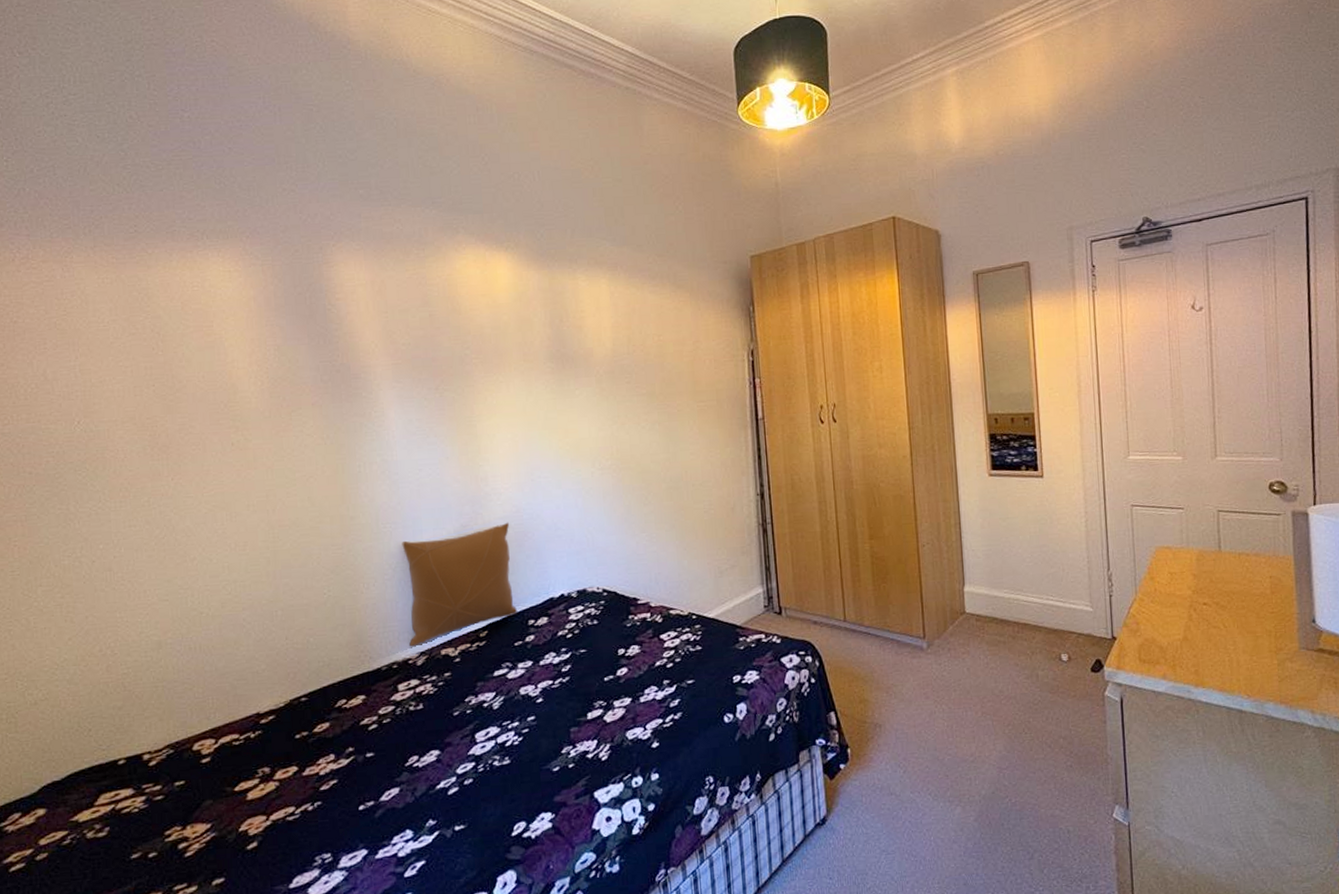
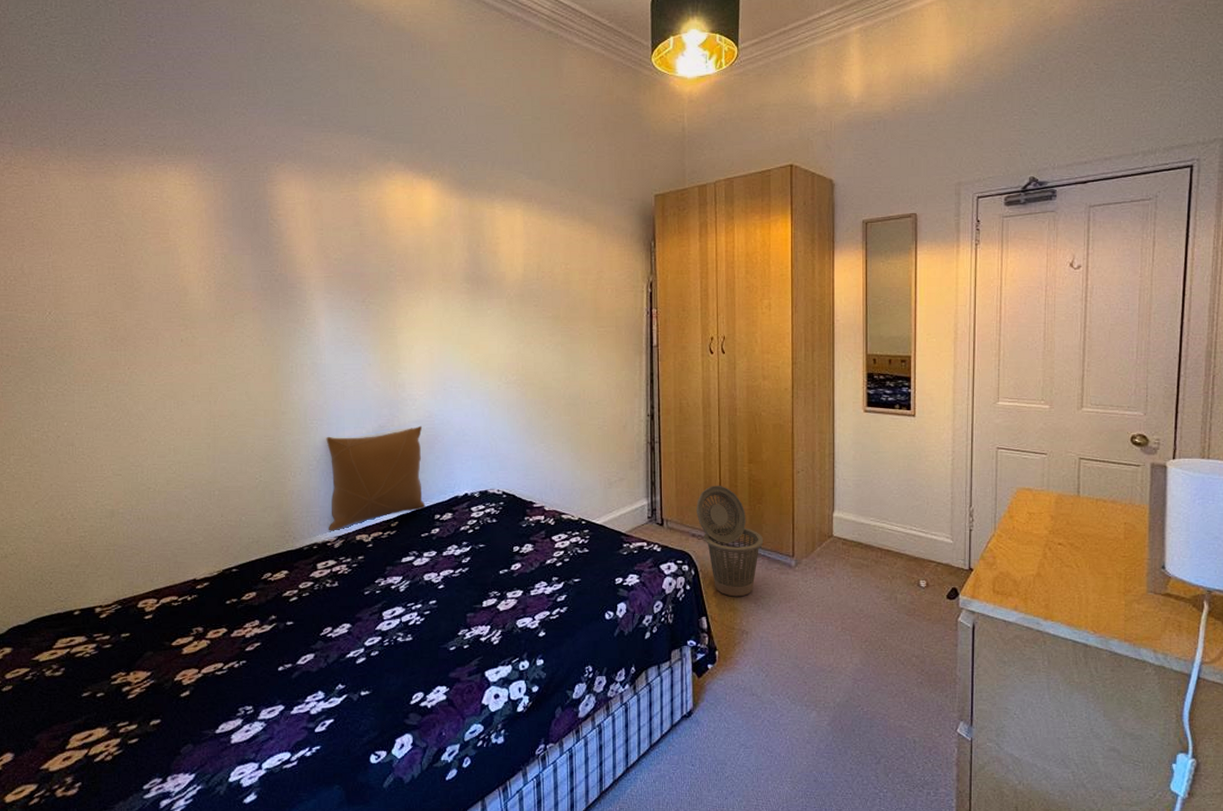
laundry basket: none [816,565,892,688] -> present [696,485,764,597]

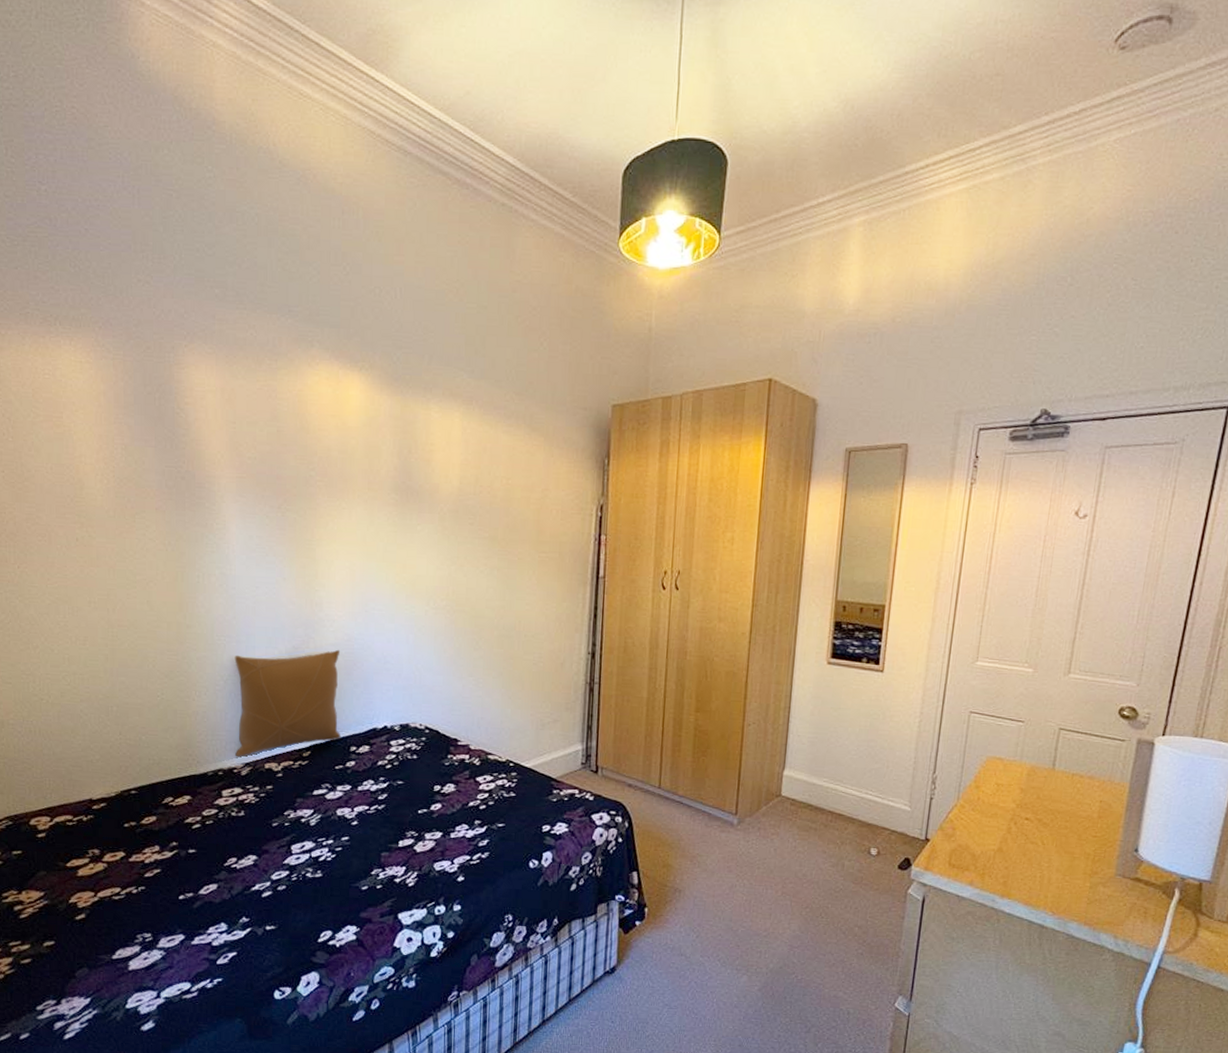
laundry basket: present [696,485,764,597] -> none [634,733,706,853]

